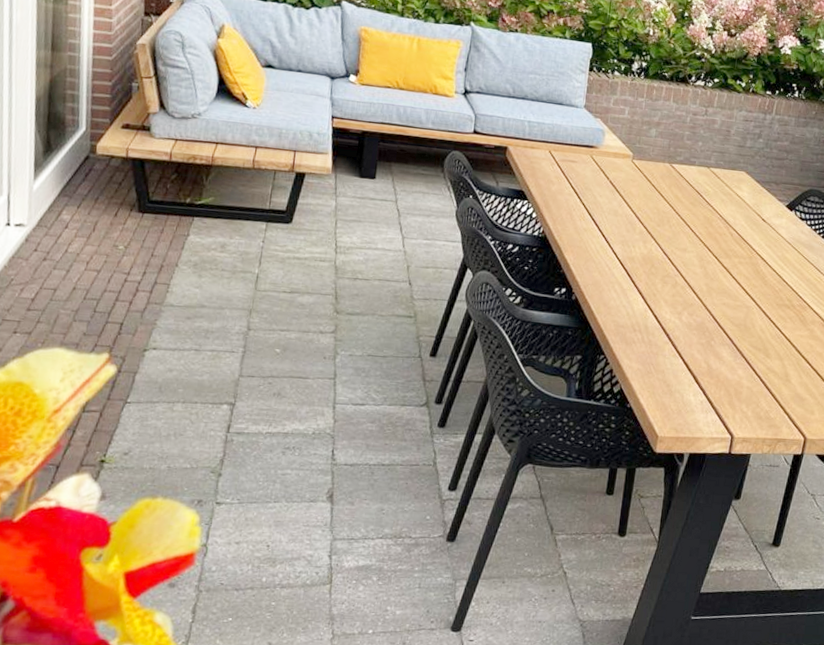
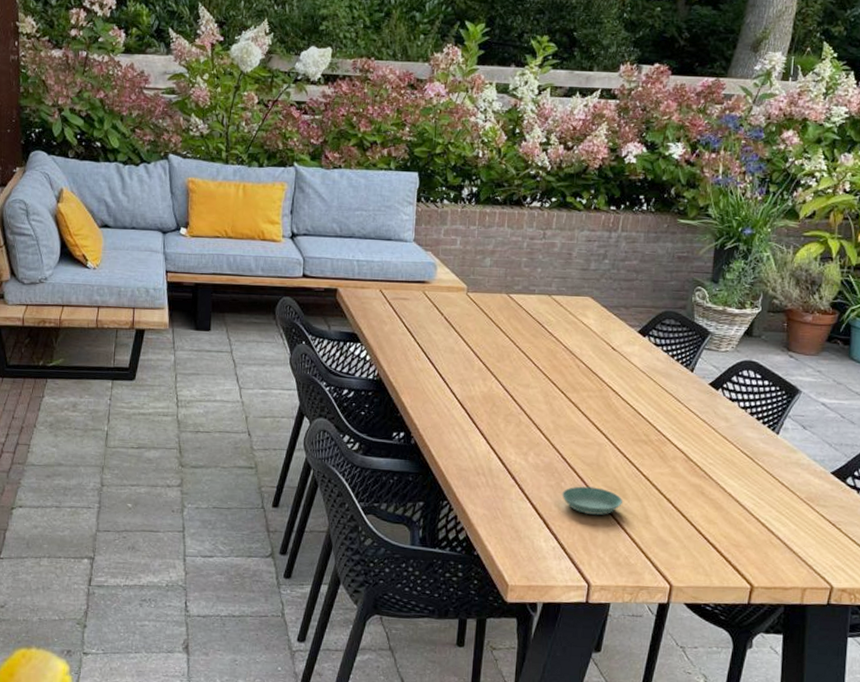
saucer: none [711,345,766,373] -> present [562,486,622,515]

